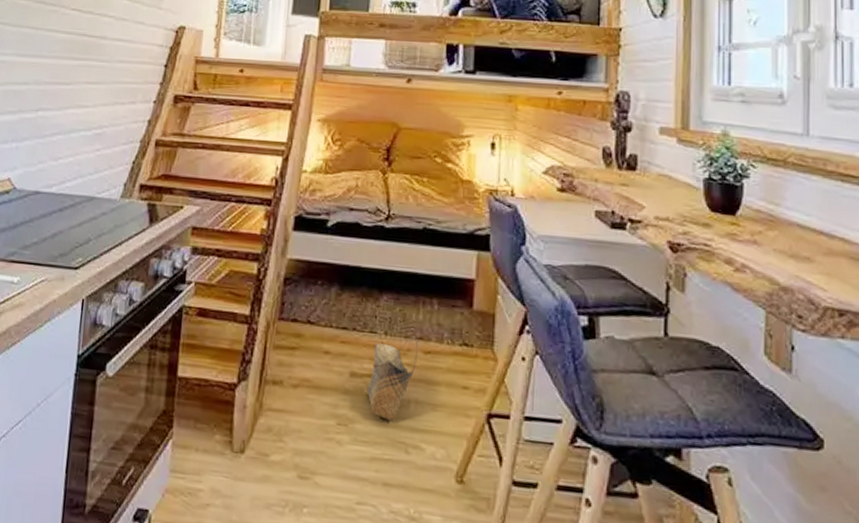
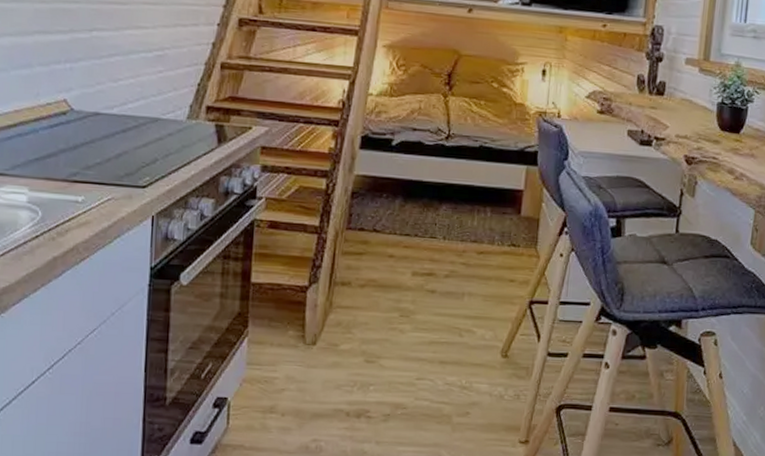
basket: present [367,327,418,422] -> none [426,233,472,312]

